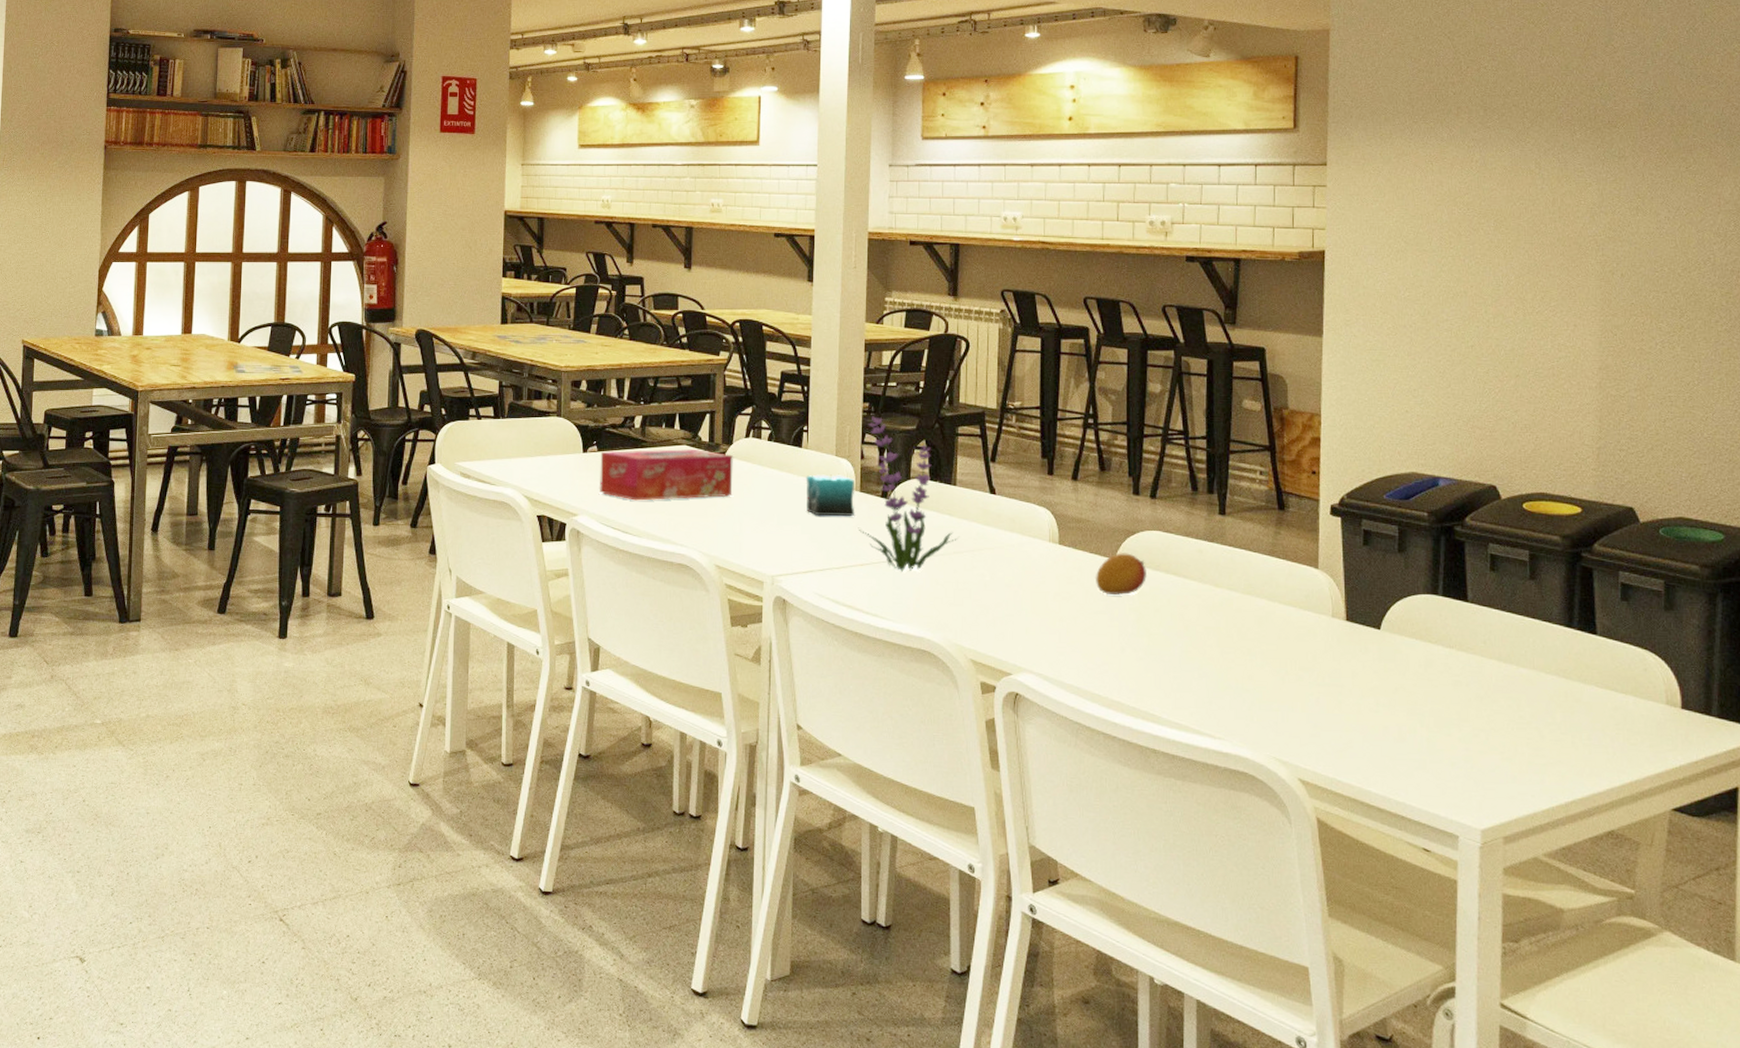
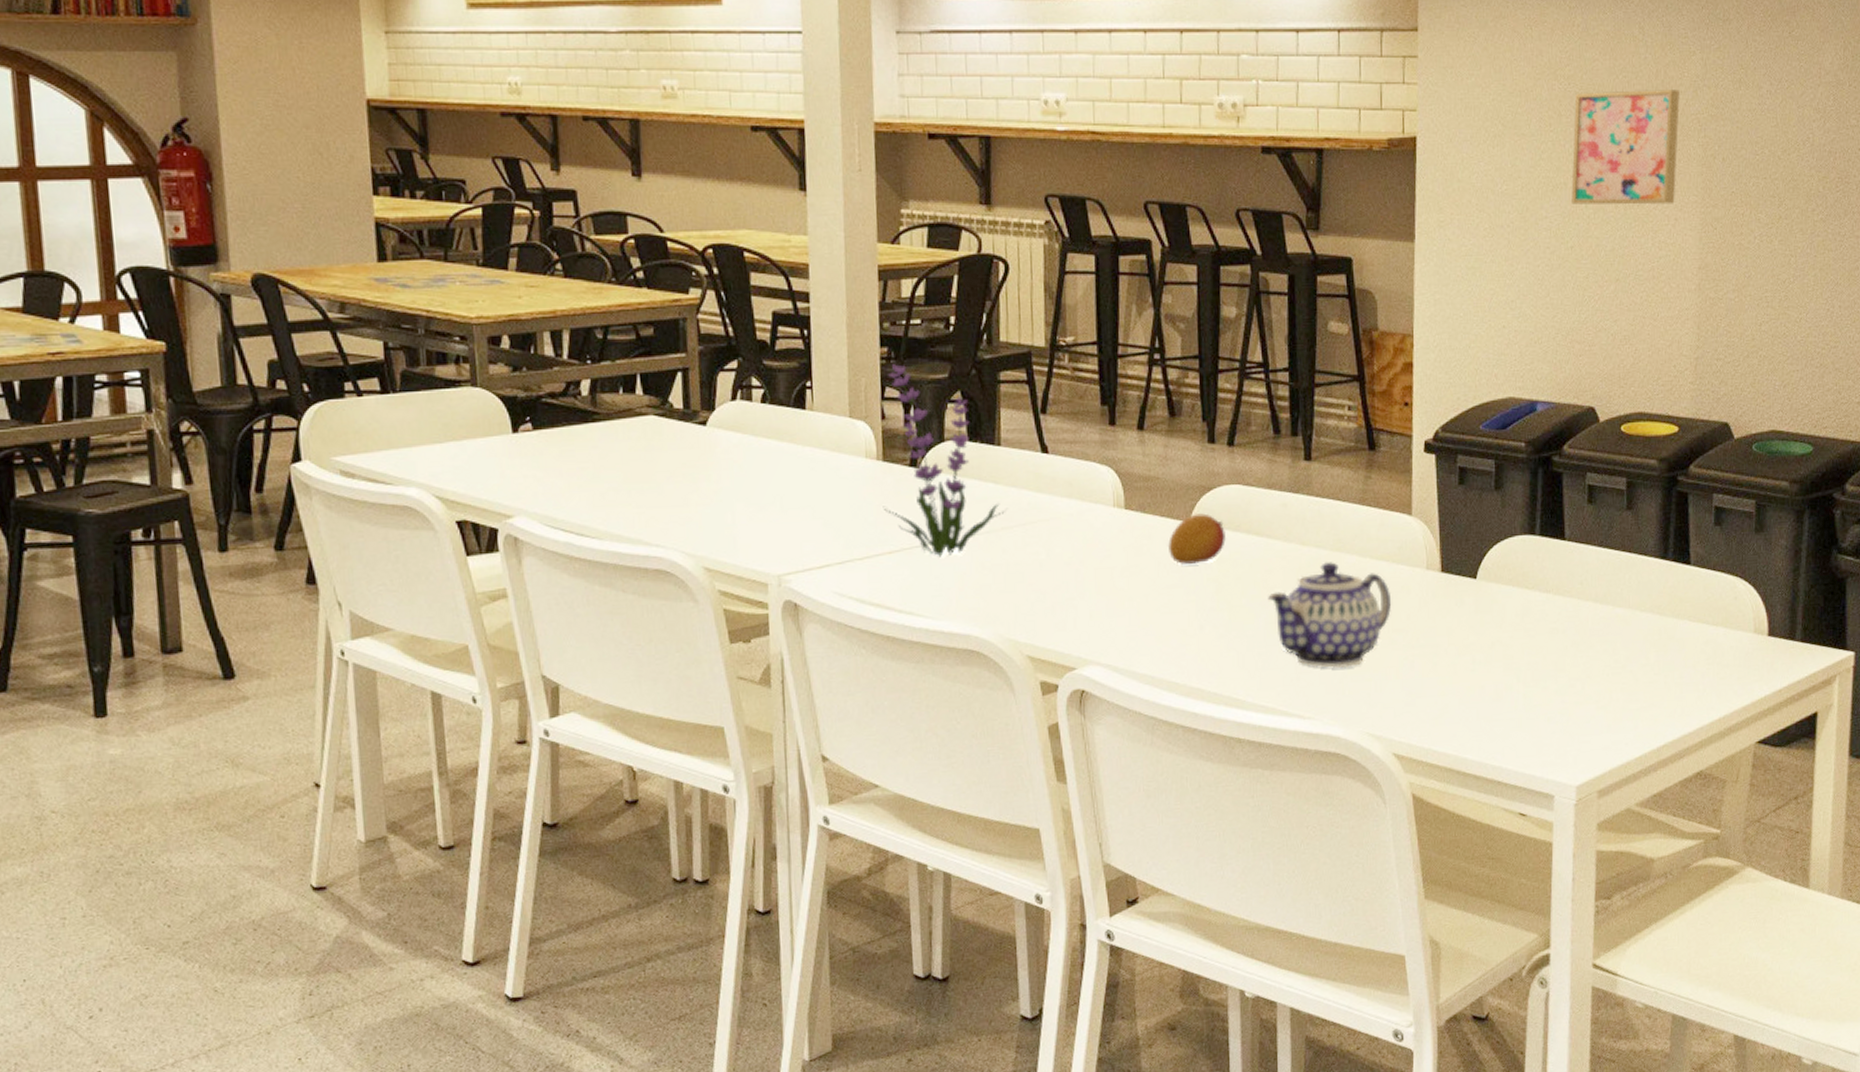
tissue box: present [599,449,734,501] -> none [537,420,719,493]
candle: present [806,474,855,517] -> none [813,441,878,496]
teapot: none [1184,603,1299,698] -> present [1268,562,1392,669]
wall art: none [1471,215,1577,312] -> present [1571,90,1680,205]

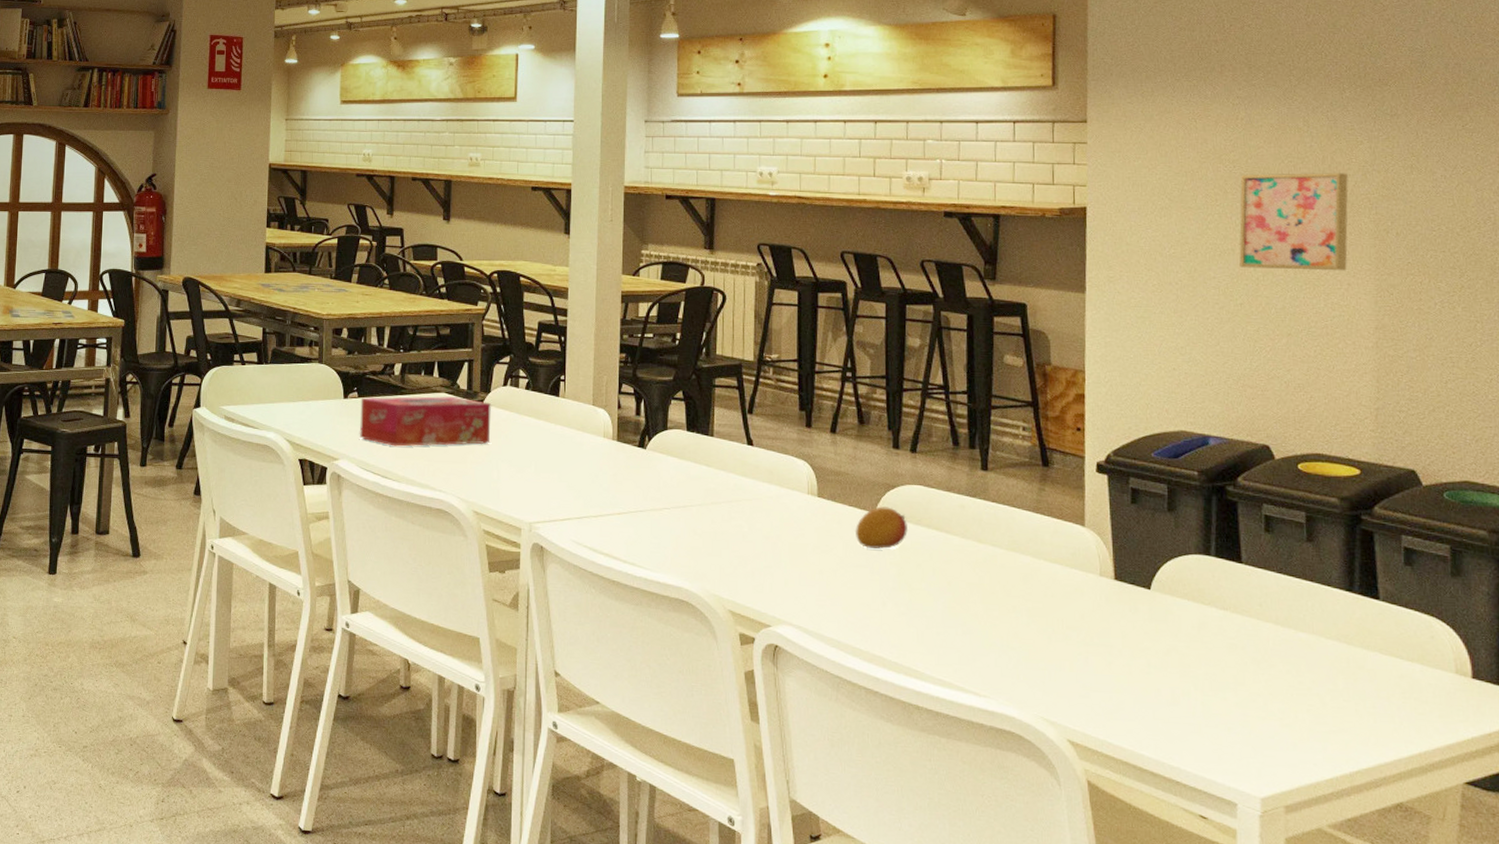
tissue box: none [537,420,719,493] -> present [359,396,492,447]
plant: present [882,364,1008,557] -> none [615,367,717,522]
teapot: present [1268,562,1392,669] -> none [946,560,1066,656]

